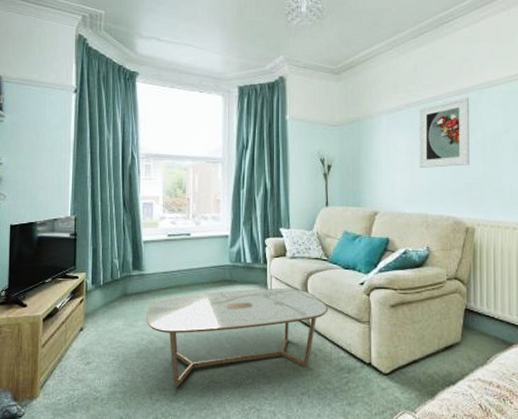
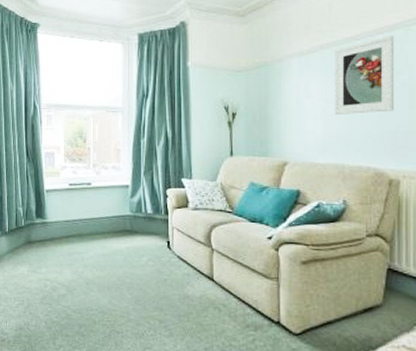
coffee table: present [145,287,329,388] -> none [48,239,234,335]

